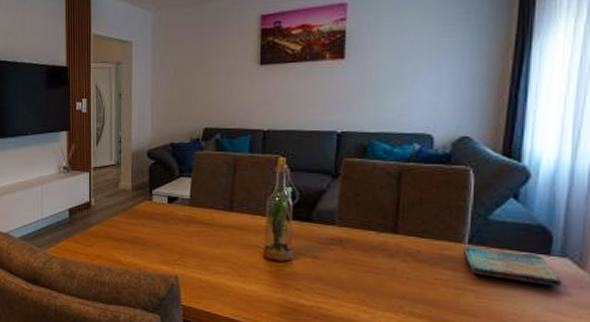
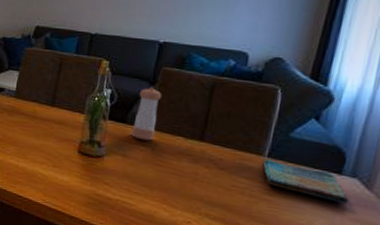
pepper shaker: none [319,180,347,239] -> present [132,87,162,141]

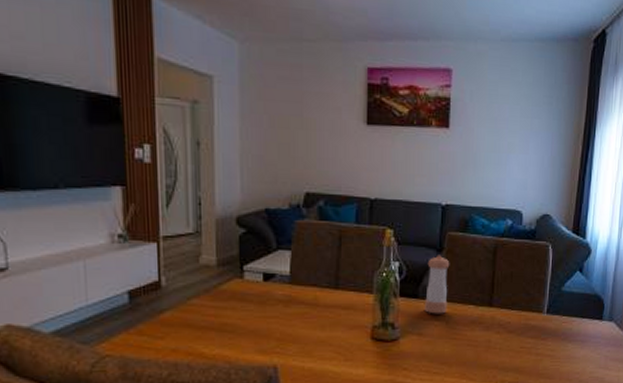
dish towel: present [262,159,349,204] -> none [543,315,609,346]

